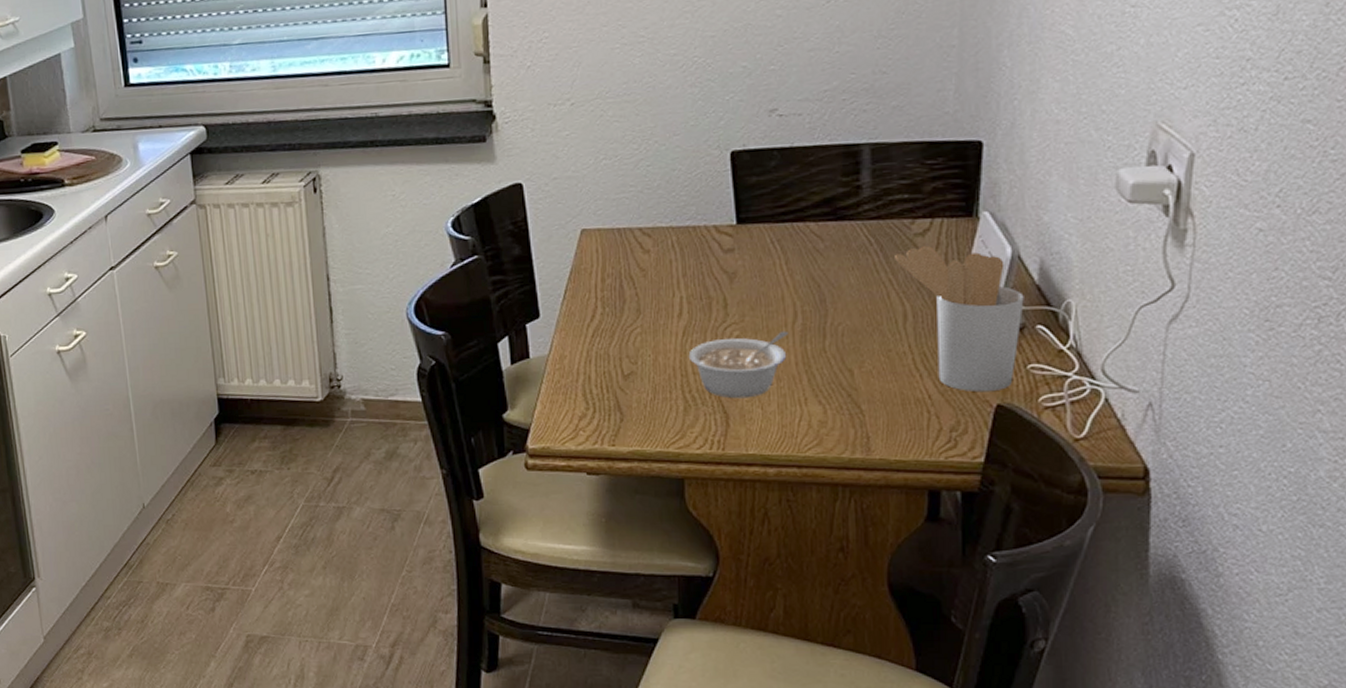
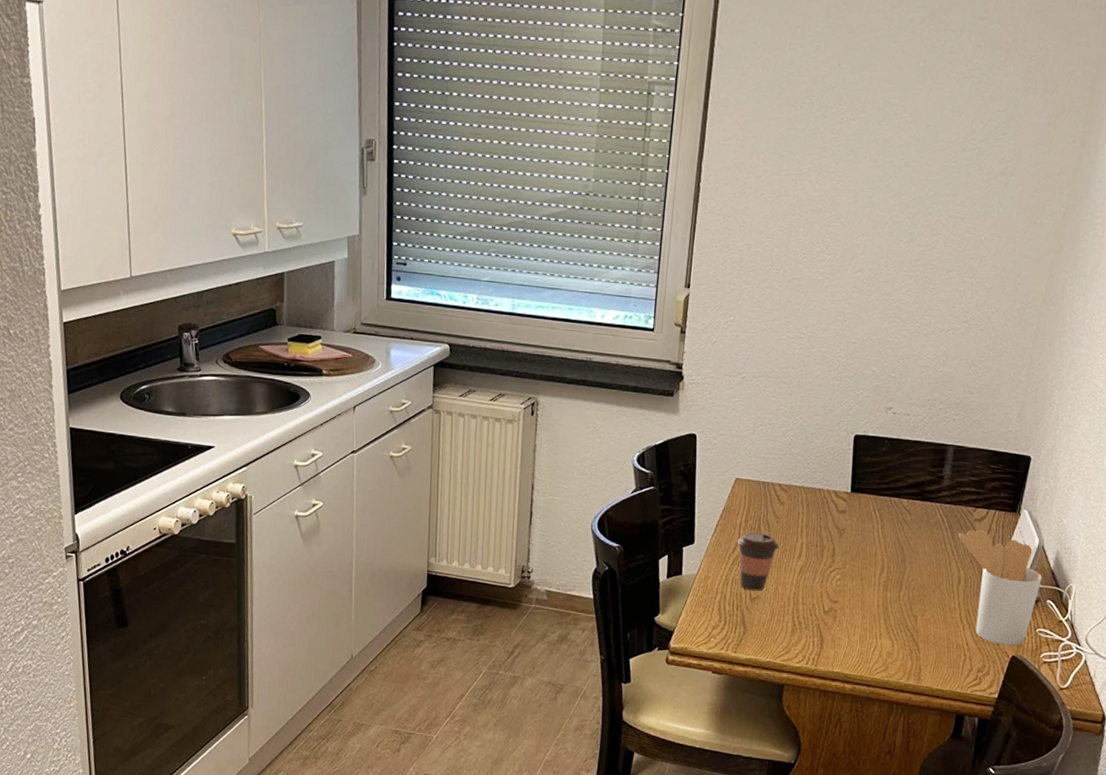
coffee cup: none [594,291,650,366] -> present [736,531,779,591]
legume: present [688,330,788,399] -> none [800,579,875,628]

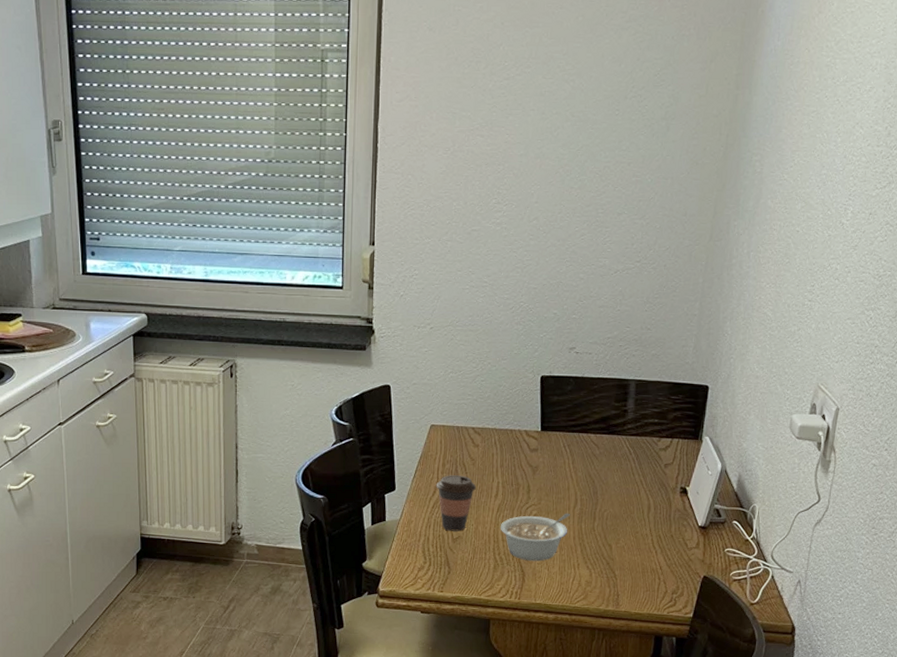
legume: none [800,579,875,628] -> present [500,513,570,561]
utensil holder: present [958,528,1042,646] -> none [646,457,727,567]

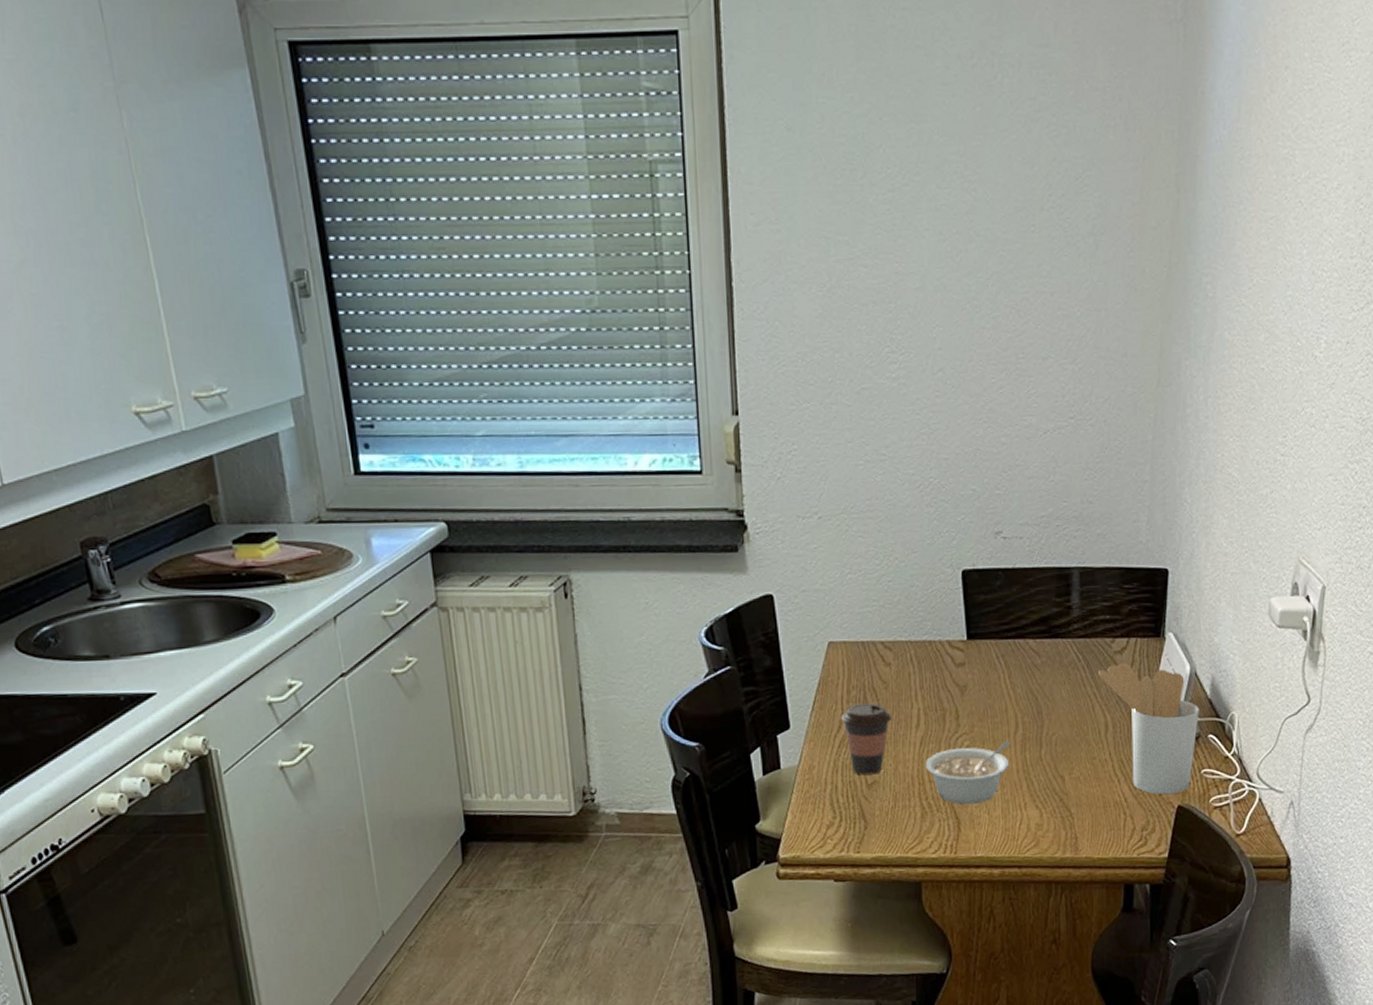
utensil holder: none [646,457,727,567] -> present [1099,662,1199,795]

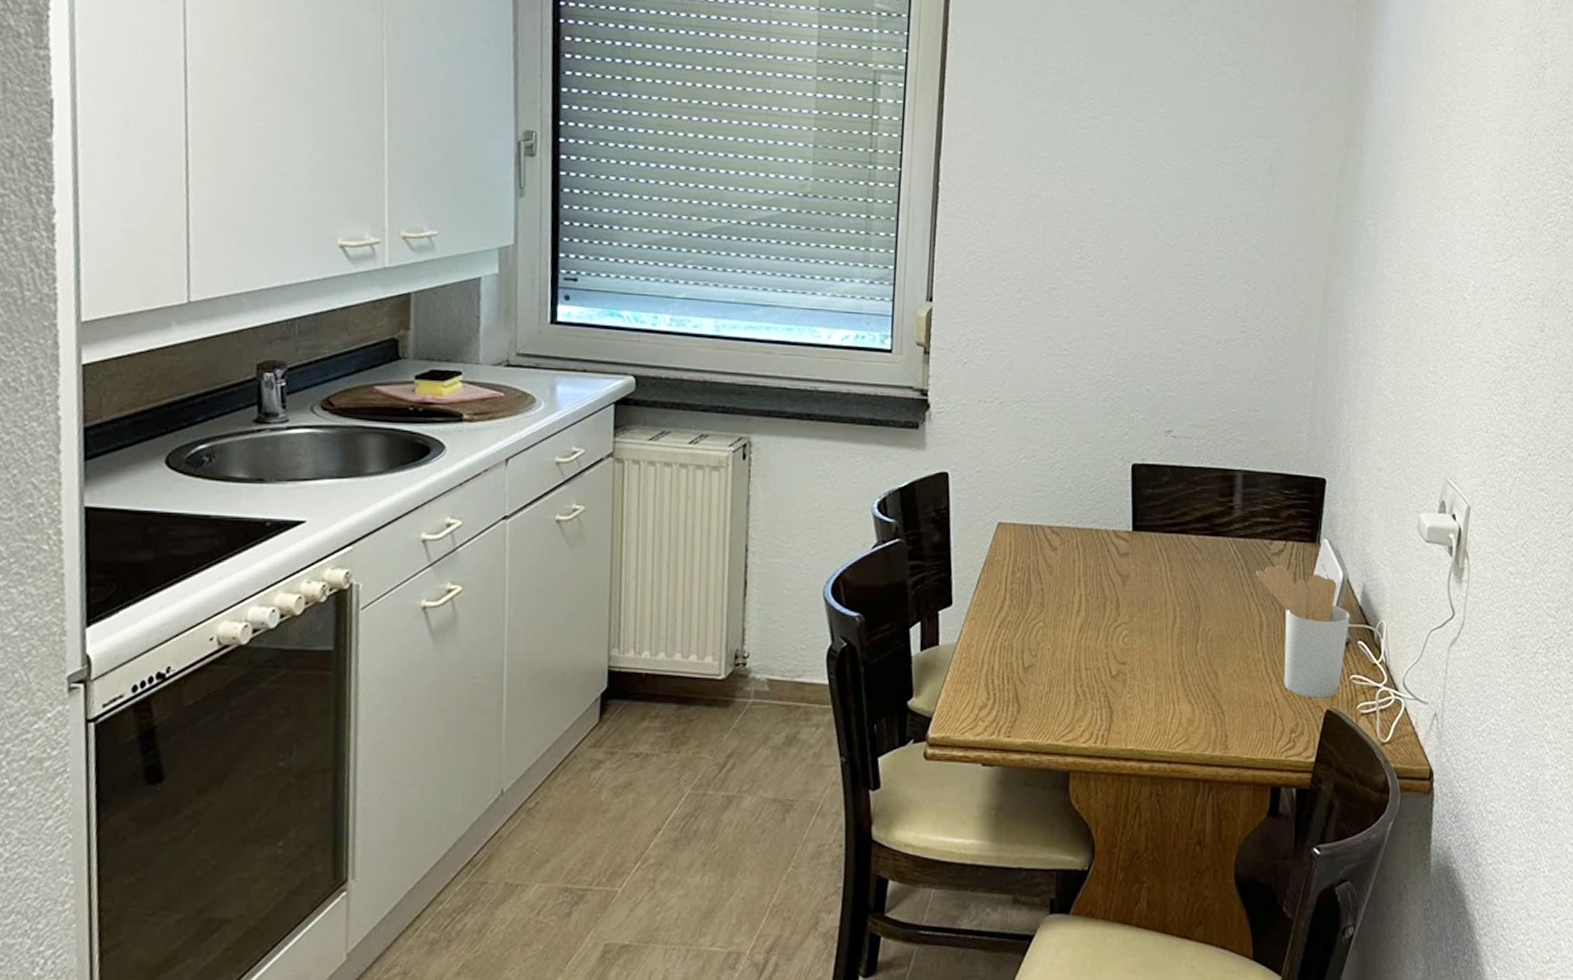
coffee cup: present [841,703,891,775] -> none [1003,586,1053,658]
legume: present [925,740,1011,805] -> none [1082,633,1168,695]

